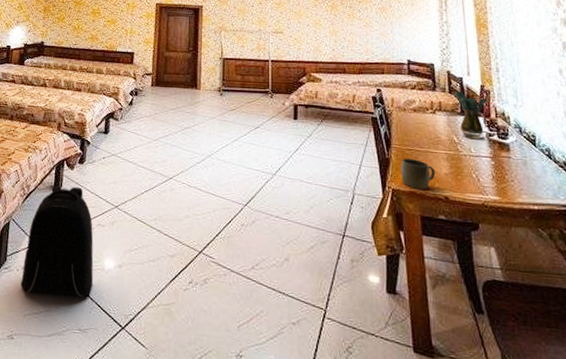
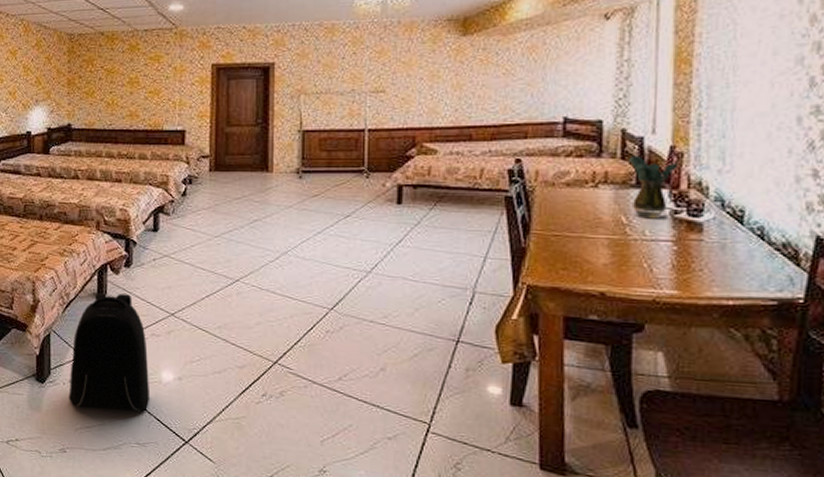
mug: present [401,159,436,189] -> none [541,247,590,284]

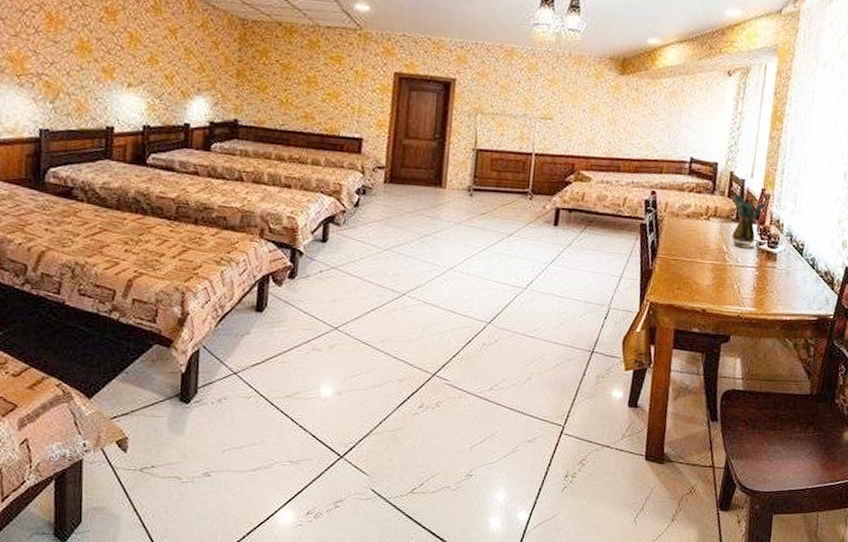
backpack: present [69,293,150,412] -> none [217,305,308,429]

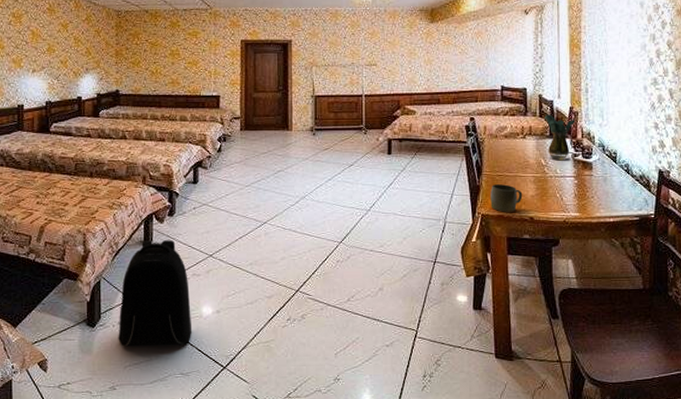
backpack: none [217,305,308,429] -> present [118,240,192,346]
mug: none [661,269,698,302] -> present [490,184,523,212]

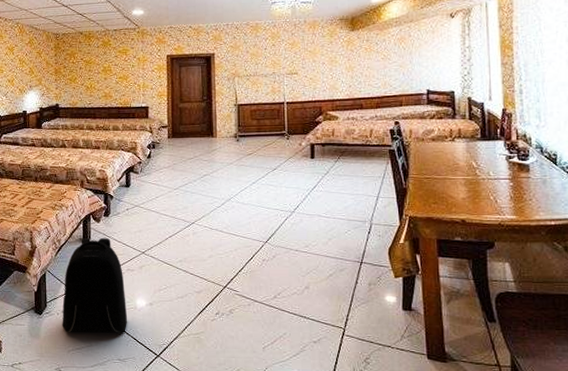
mug: present [490,184,523,212] -> none [418,187,453,214]
vase: present [545,113,576,161] -> none [475,115,509,163]

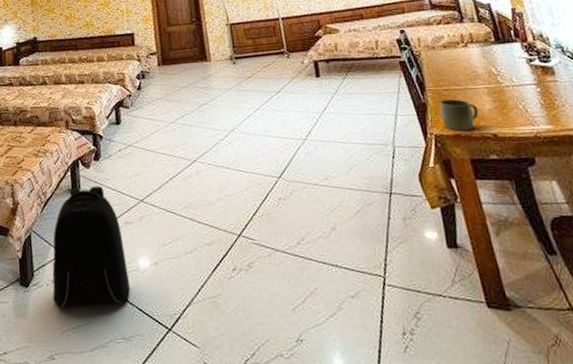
mug: none [418,187,453,214] -> present [439,99,479,131]

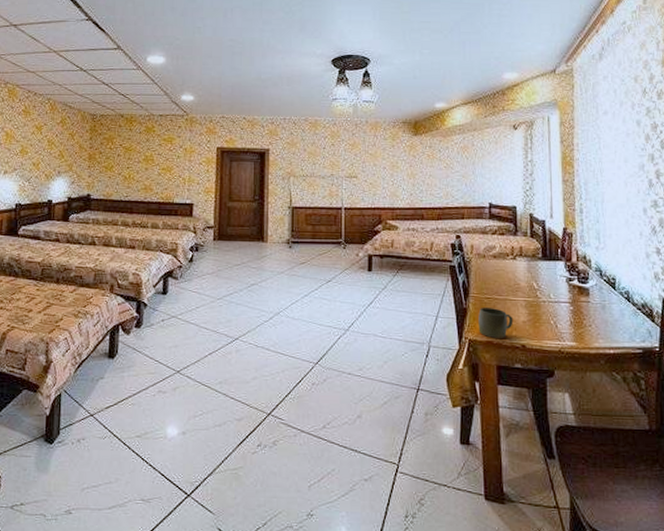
backpack: present [52,186,130,307] -> none [77,352,156,468]

